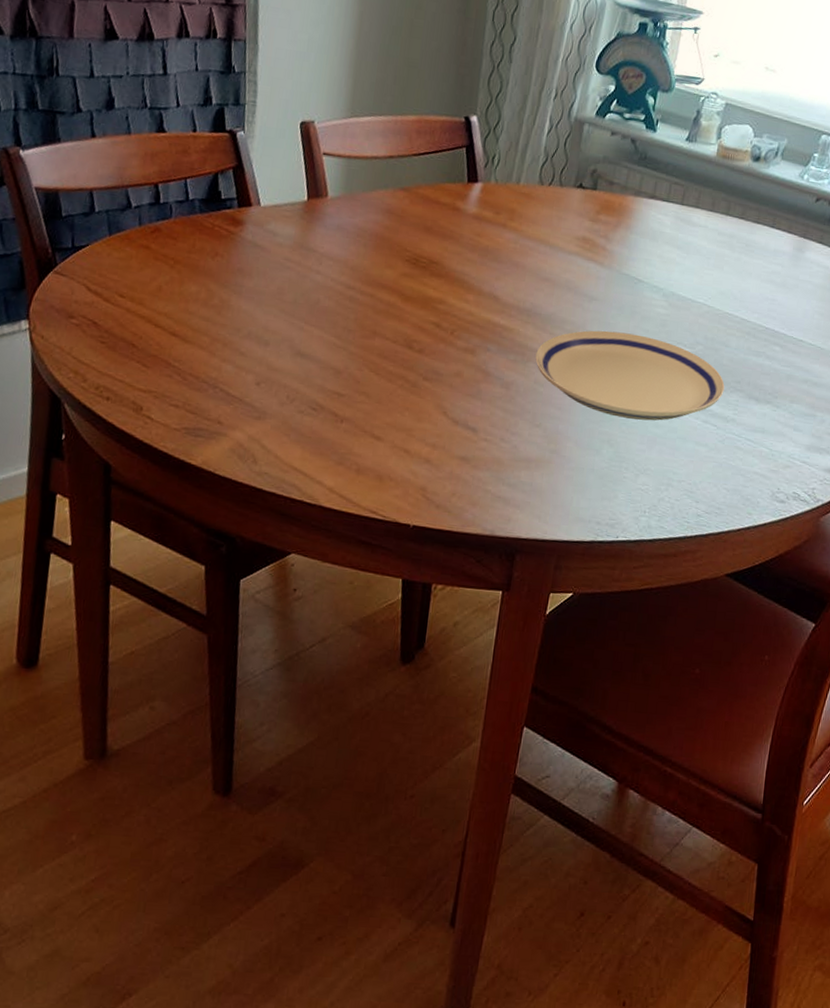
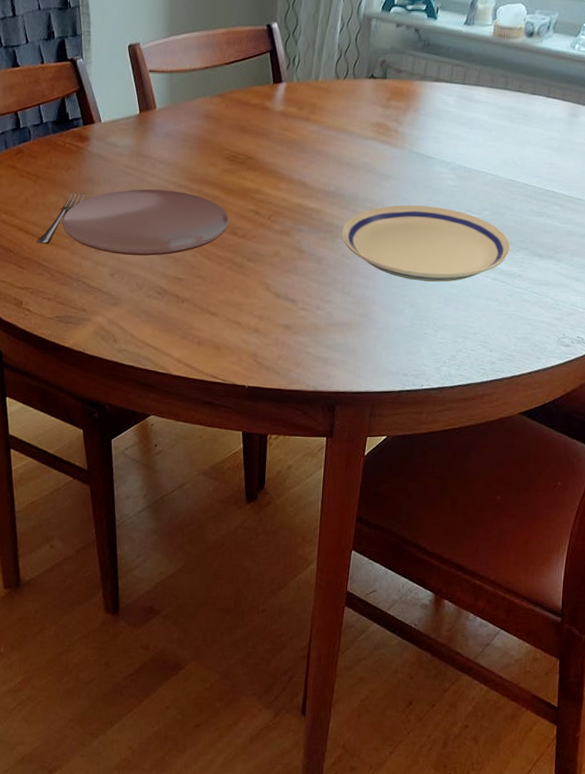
fork: none [167,282,232,341] -> present [36,191,84,244]
plate: none [201,286,405,365] -> present [62,189,229,256]

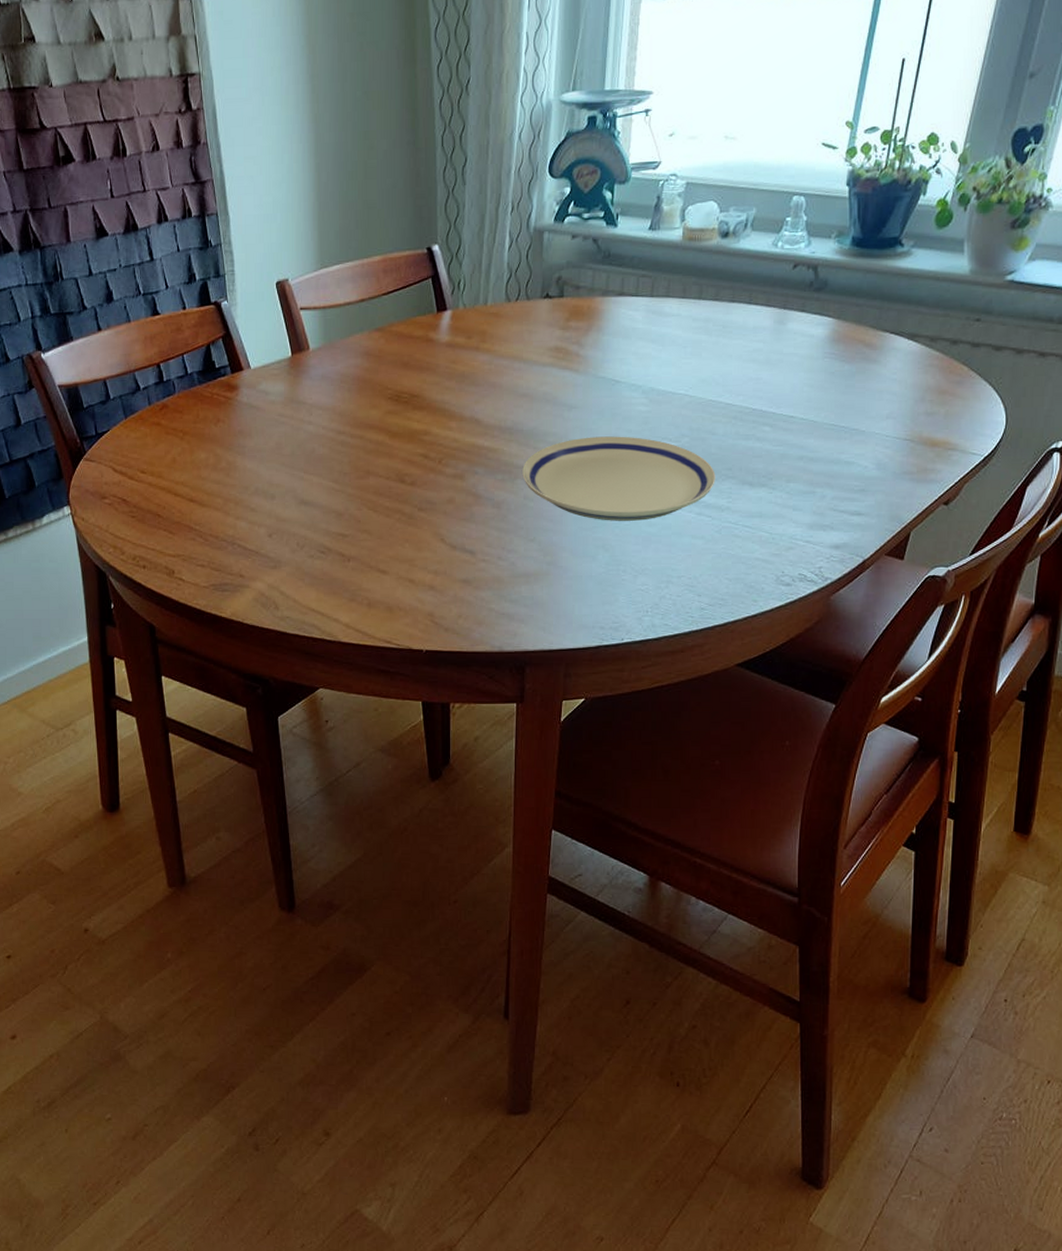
fork: present [36,191,84,244] -> none [186,446,236,505]
plate: present [62,189,229,256] -> none [213,438,396,512]

